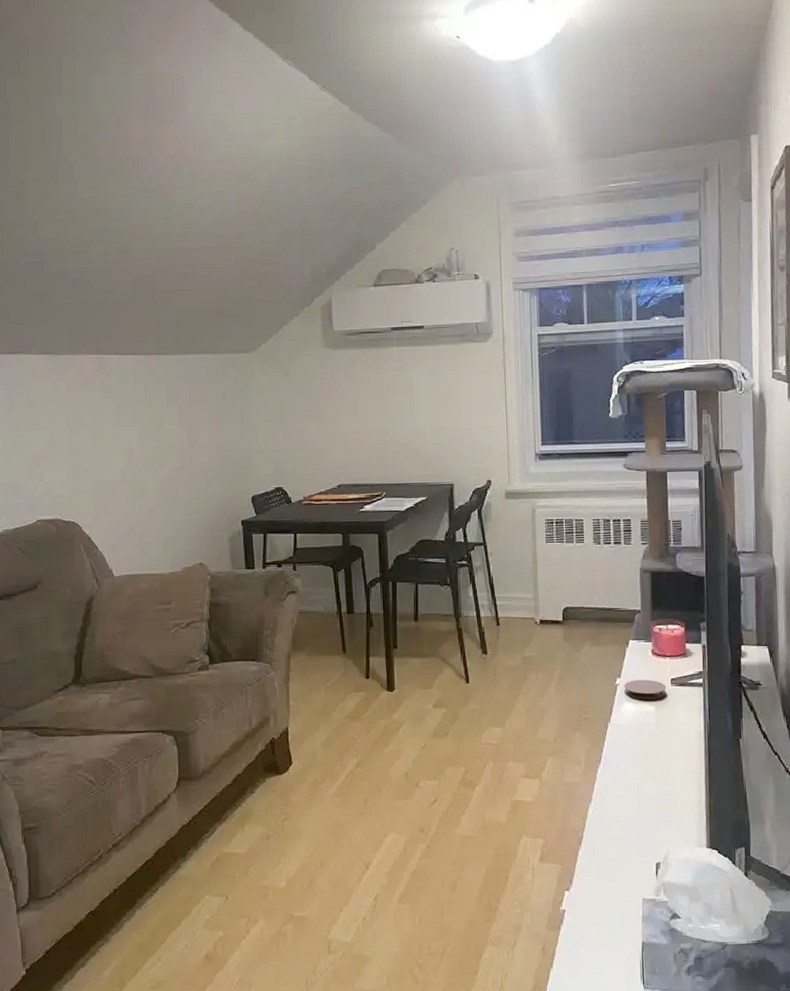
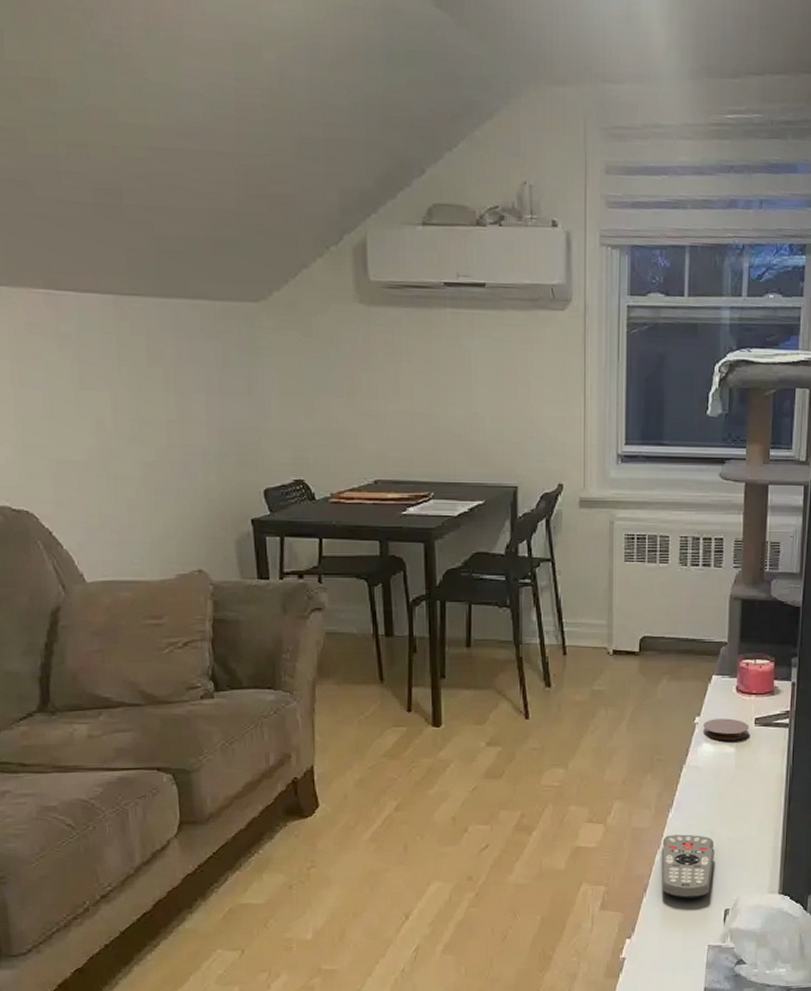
remote control: none [593,789,643,852] -> present [661,834,714,899]

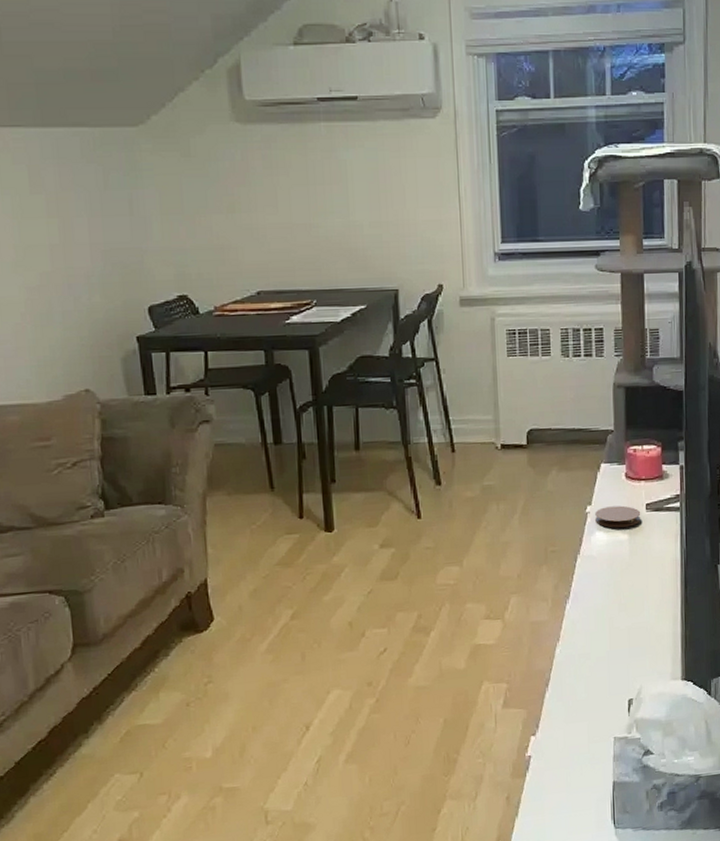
remote control: present [661,834,714,899] -> none [561,625,615,692]

